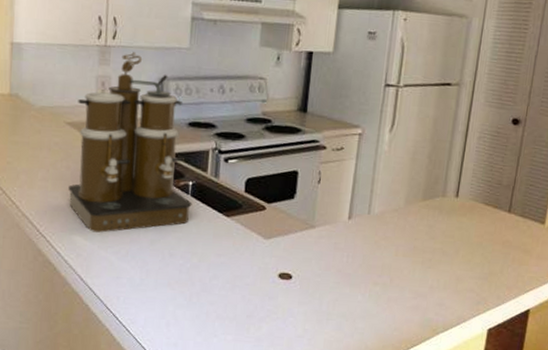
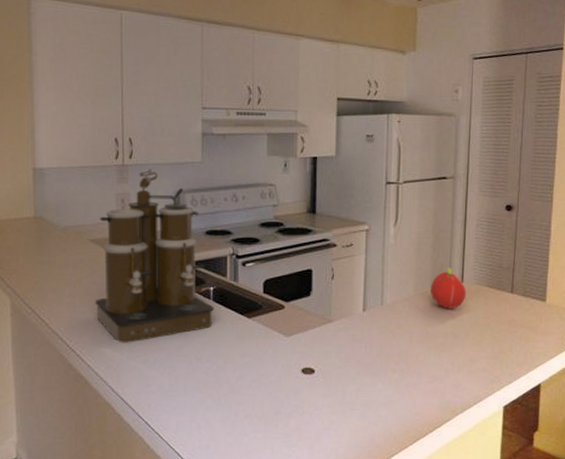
fruit: none [421,180,461,224] -> present [430,268,467,309]

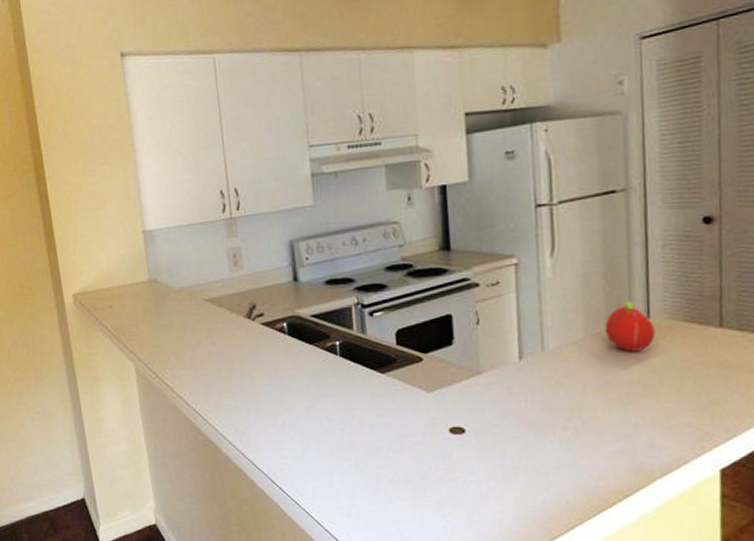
coffee maker: present [95,169,215,343] -> none [213,219,343,406]

